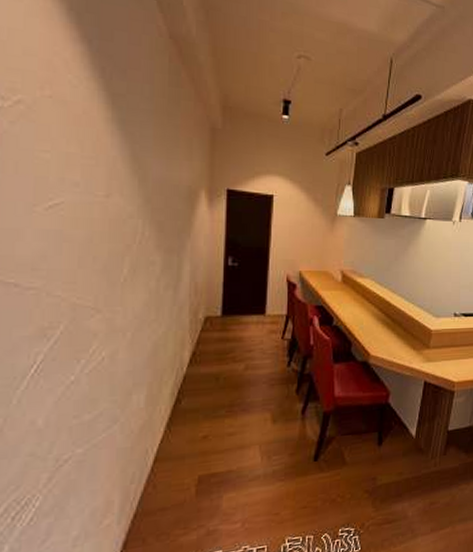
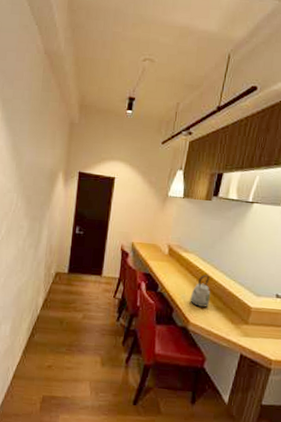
kettle: none [369,300,390,337] -> present [190,275,211,307]

